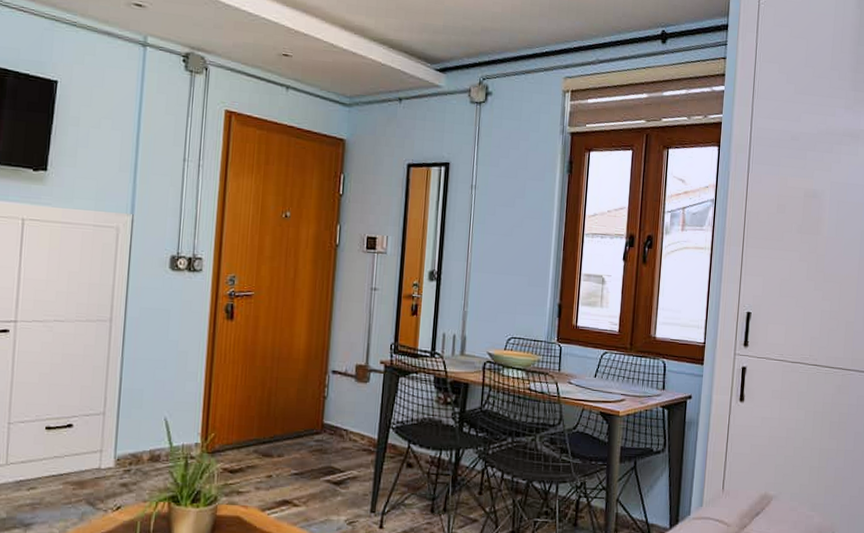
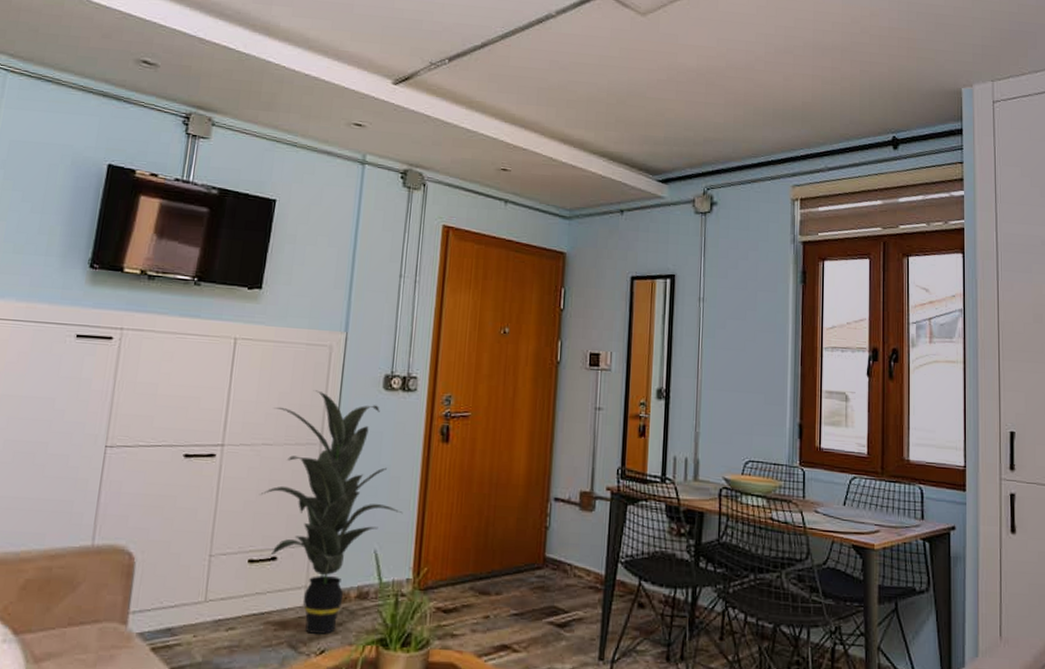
indoor plant: none [54,270,191,493] -> present [260,390,403,634]

